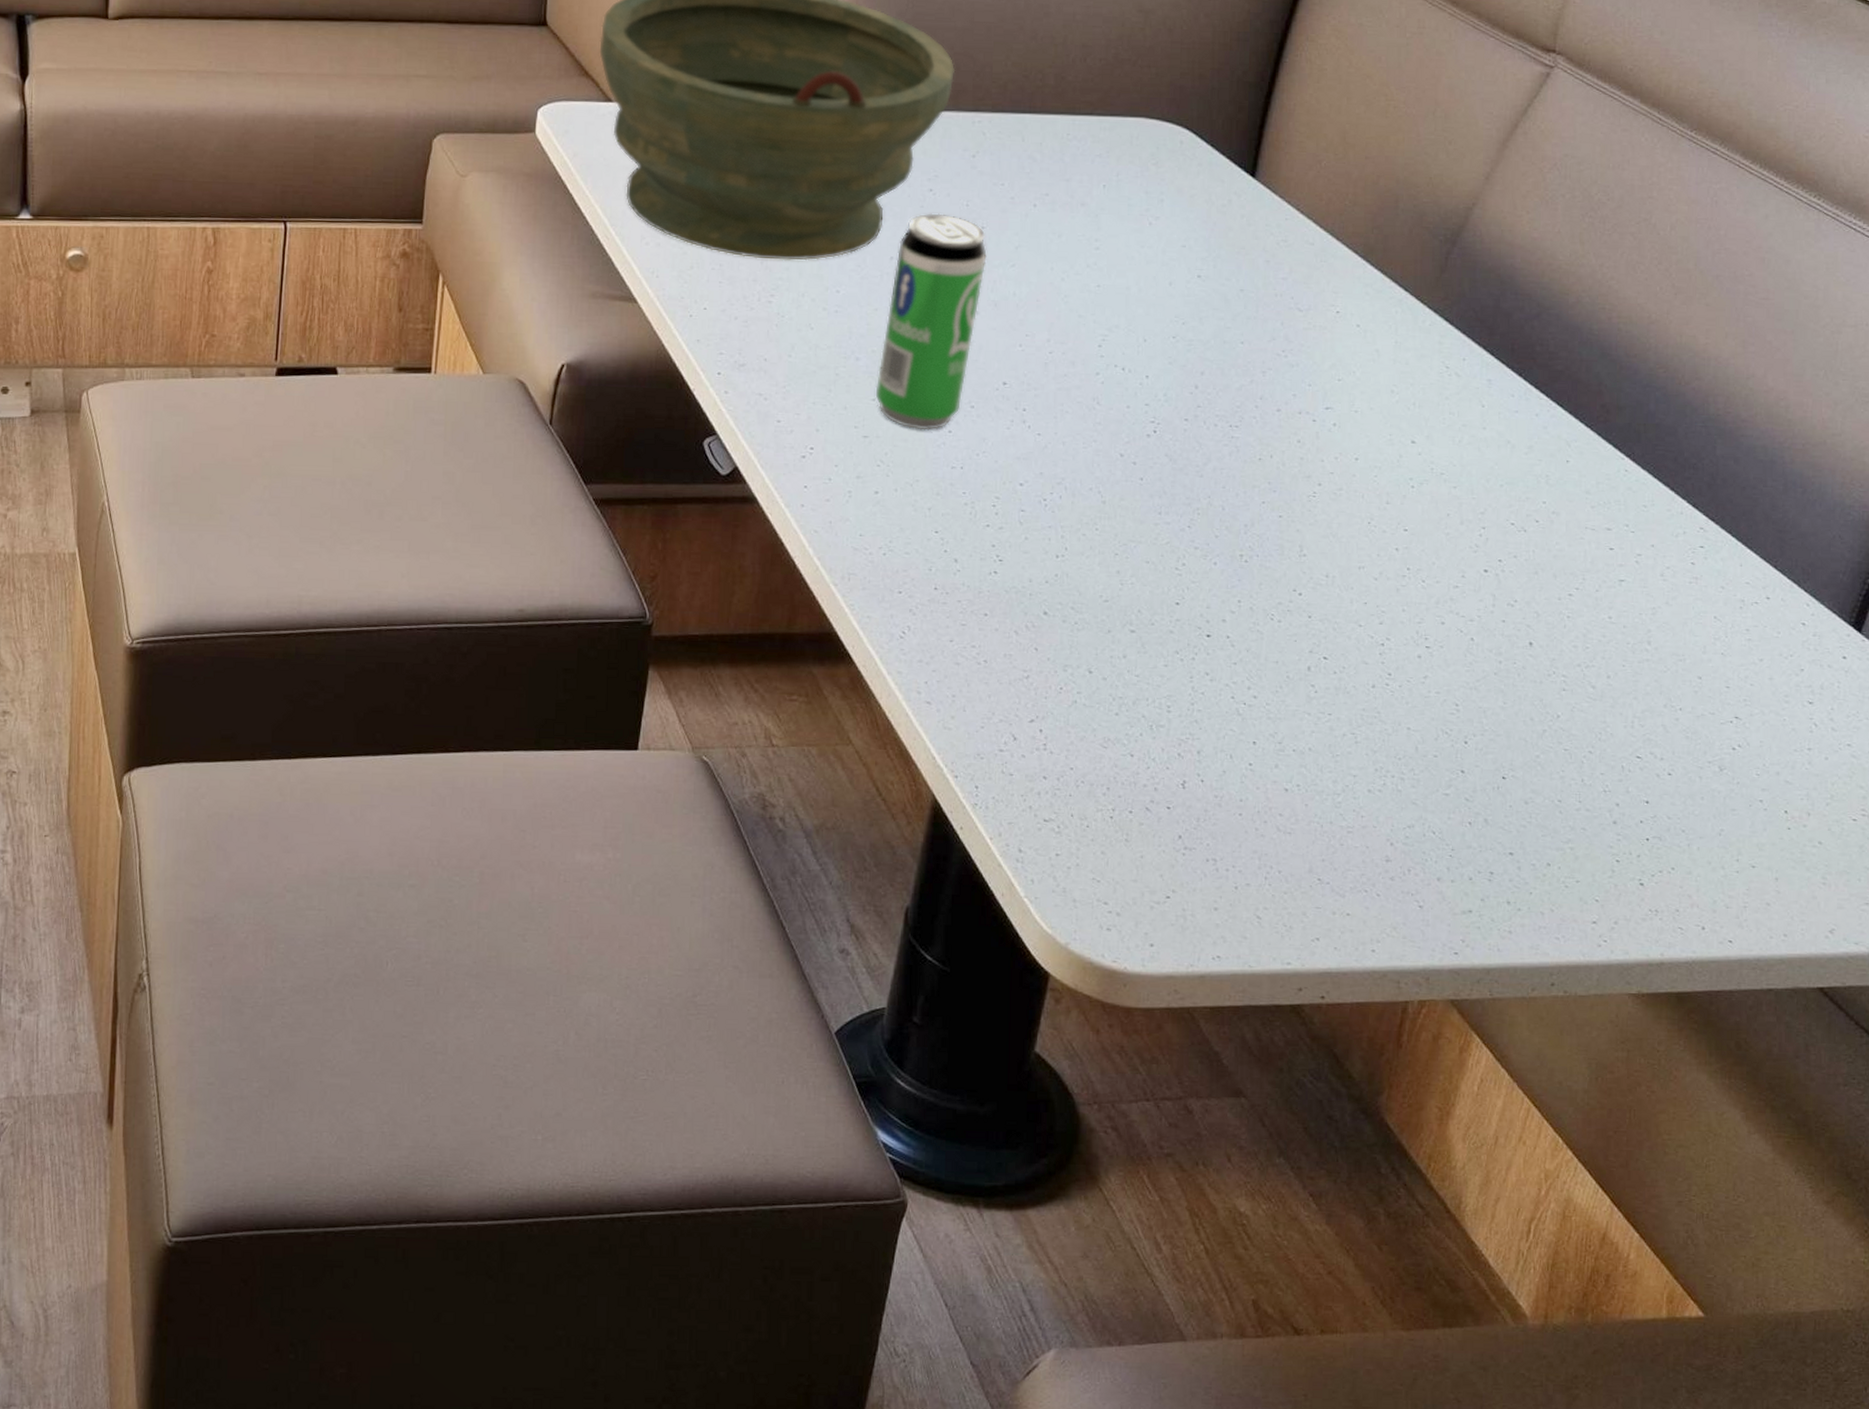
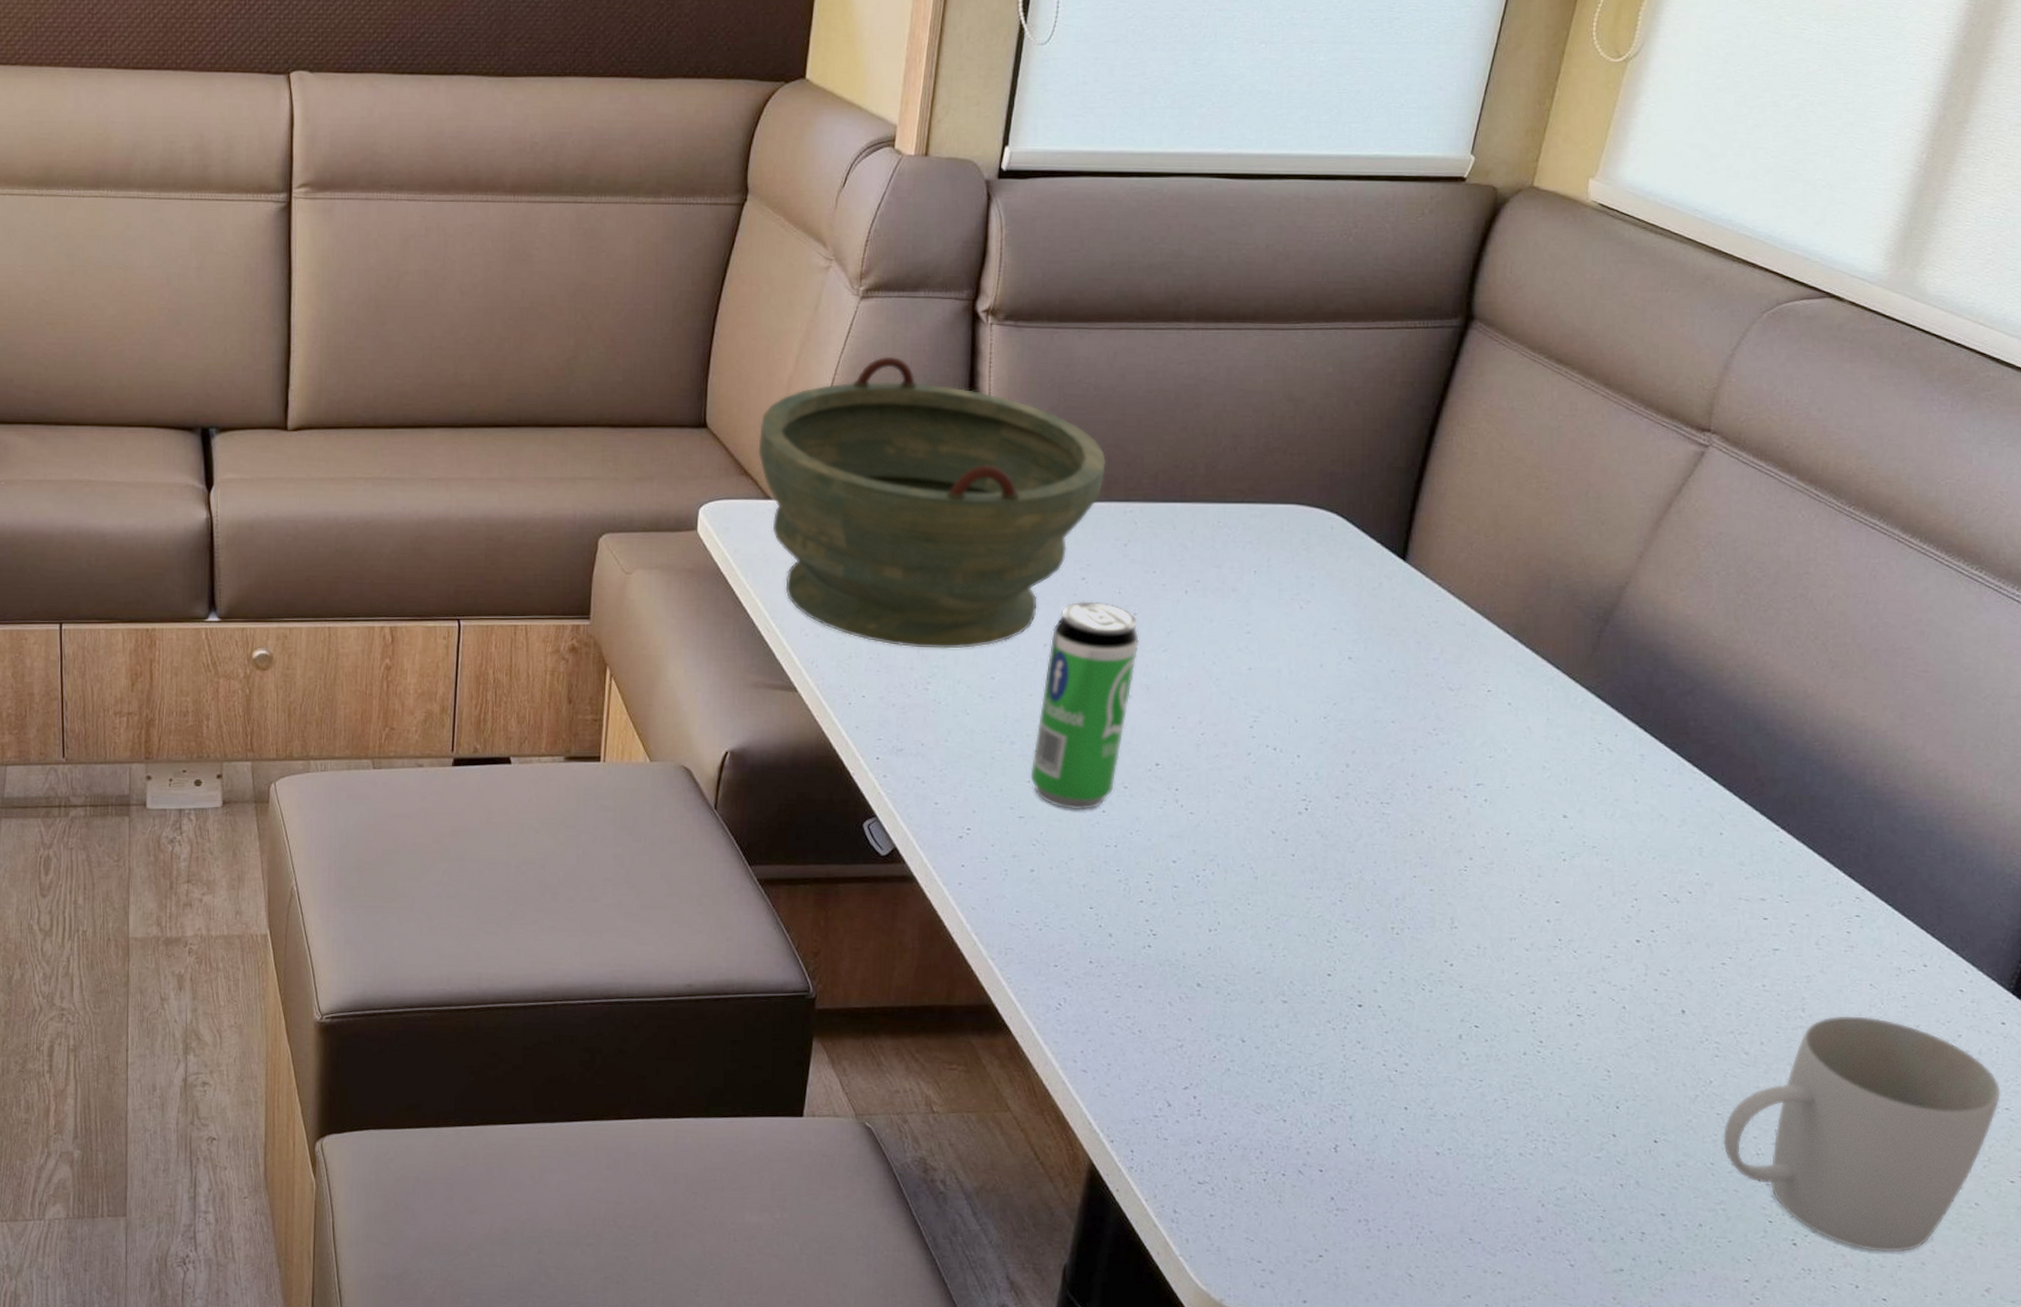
mug: none [1570,649,1842,893] -> present [1723,1015,2001,1253]

